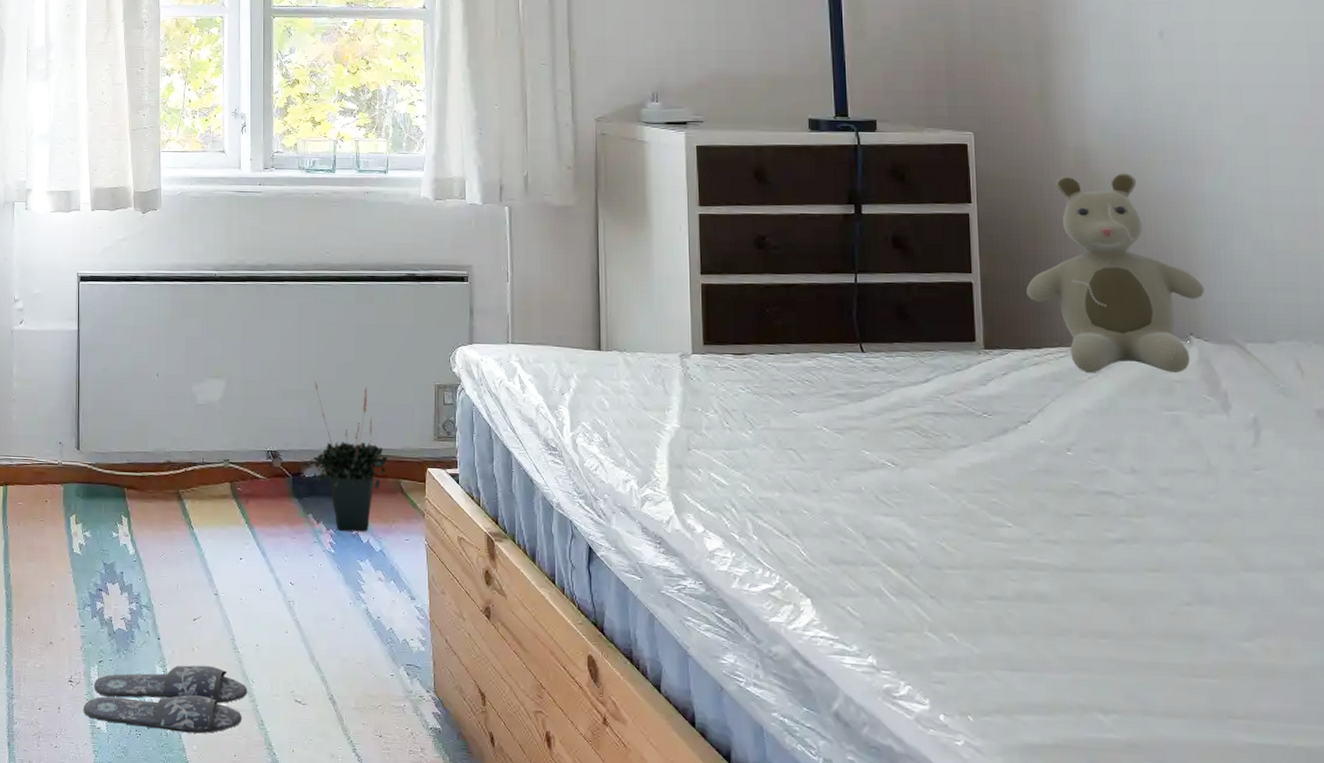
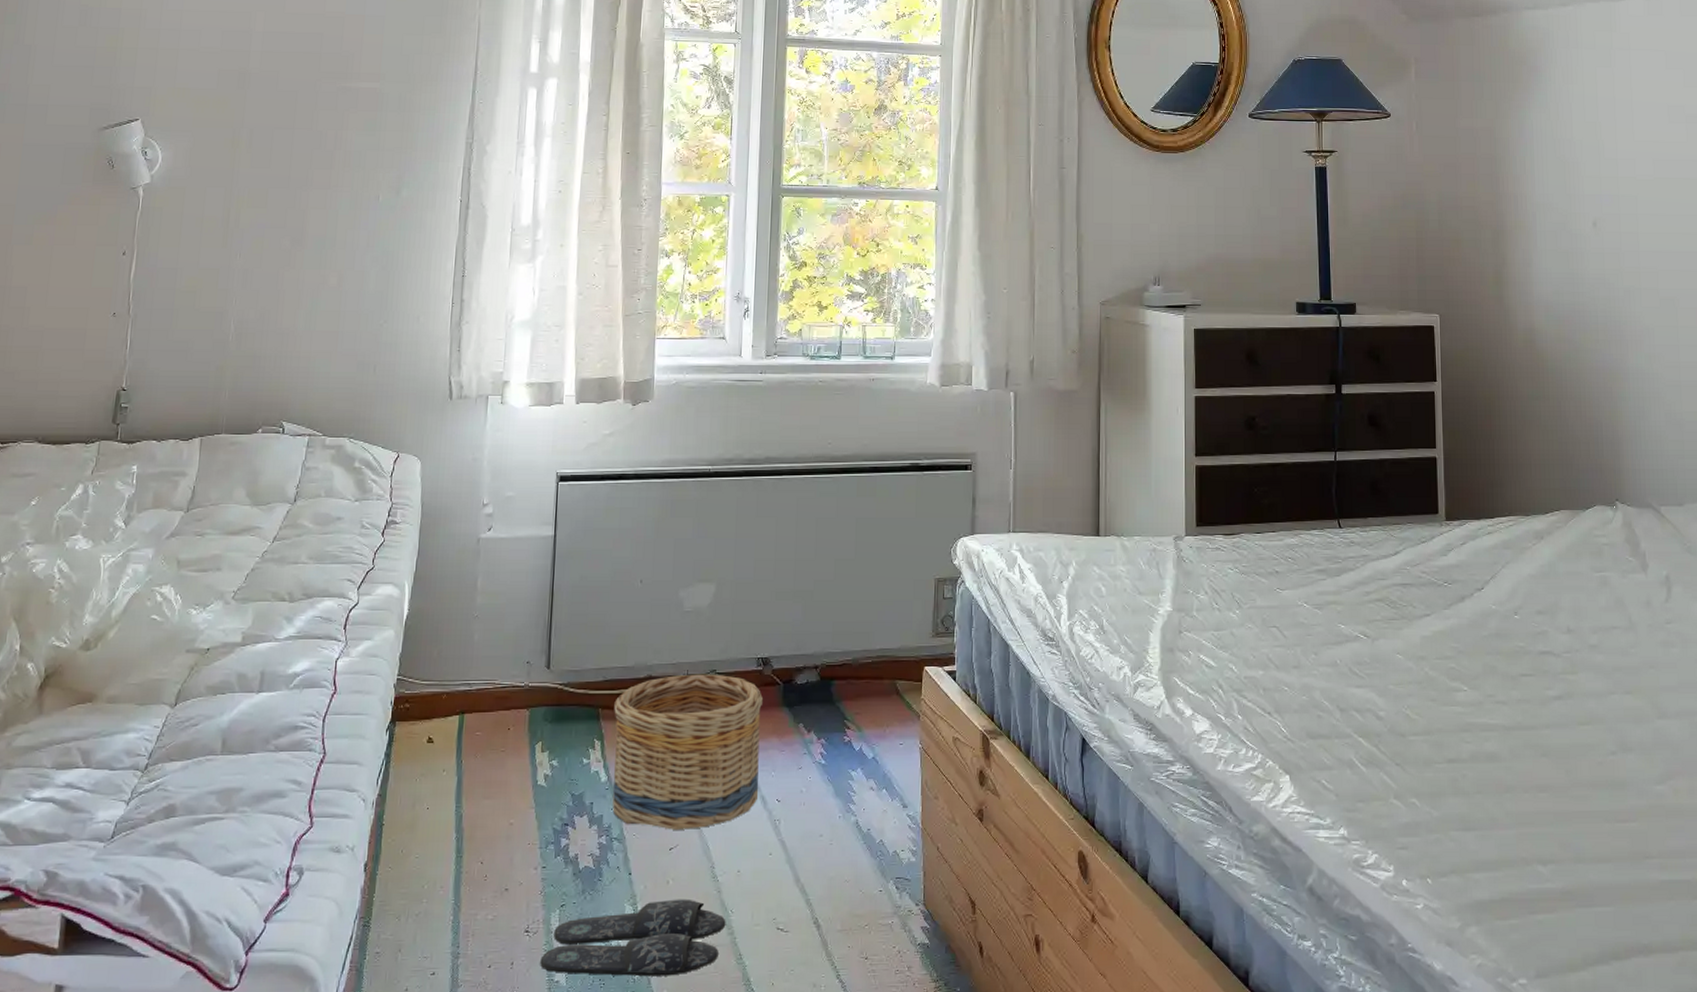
basket: none [138,462,274,604] -> present [612,674,764,830]
potted plant: present [313,382,388,532] -> none [806,581,884,739]
teddy bear: present [1027,173,1205,373] -> none [1482,352,1628,540]

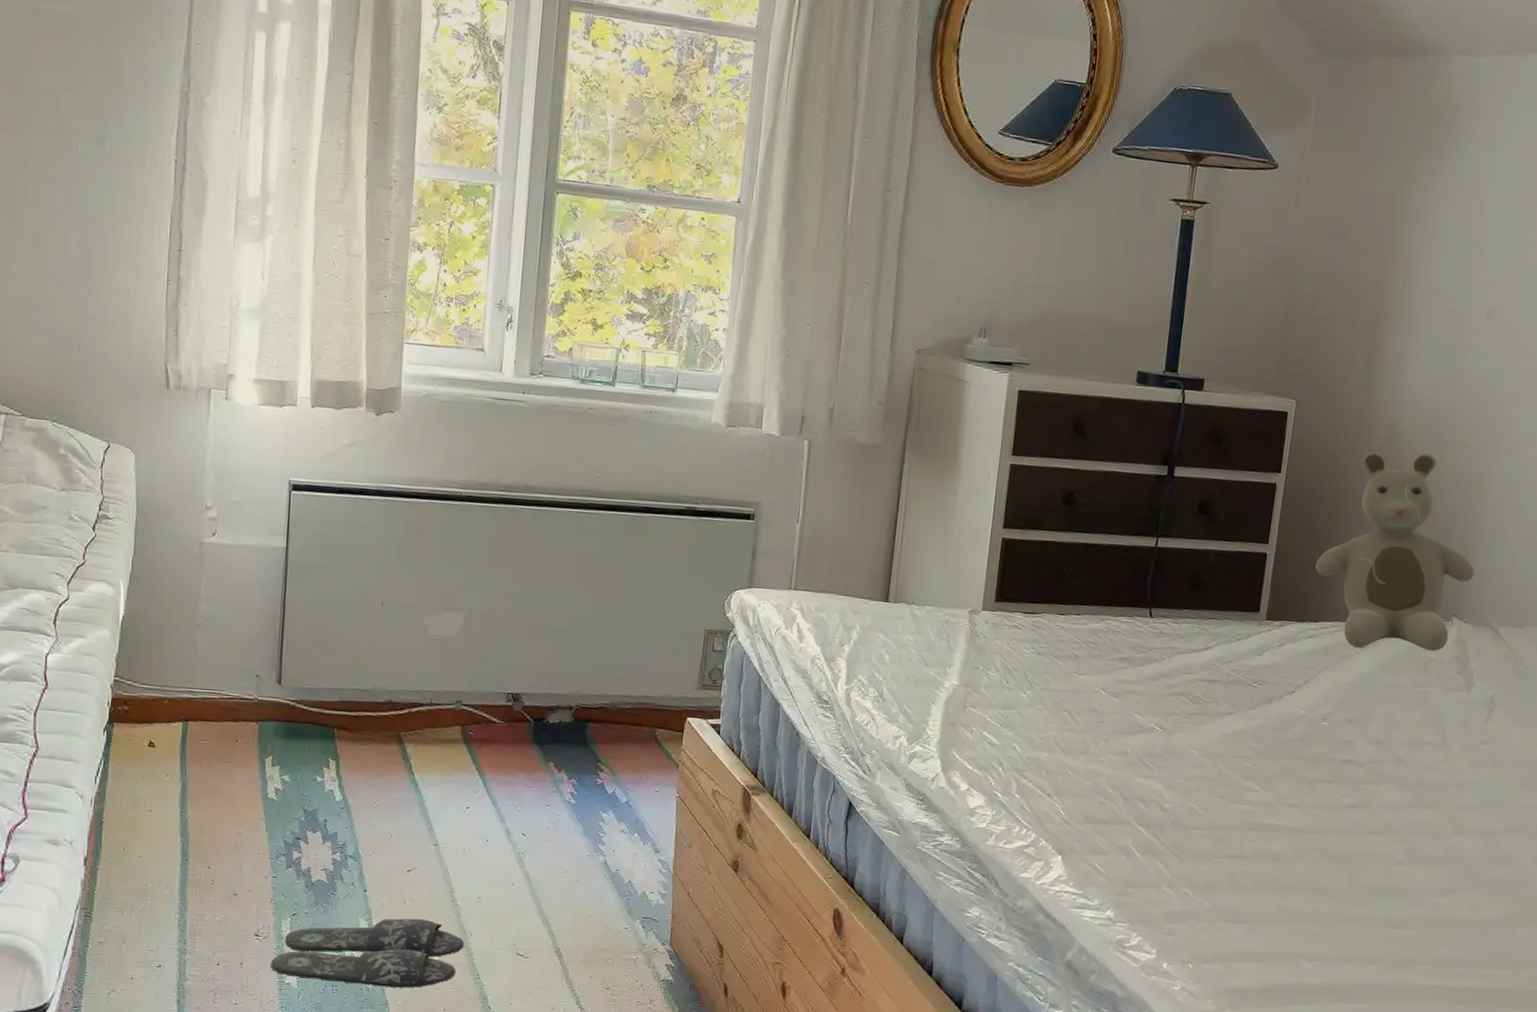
basket: present [612,674,764,830] -> none [348,702,512,854]
teddy bear: none [1482,352,1628,540] -> present [1315,452,1475,651]

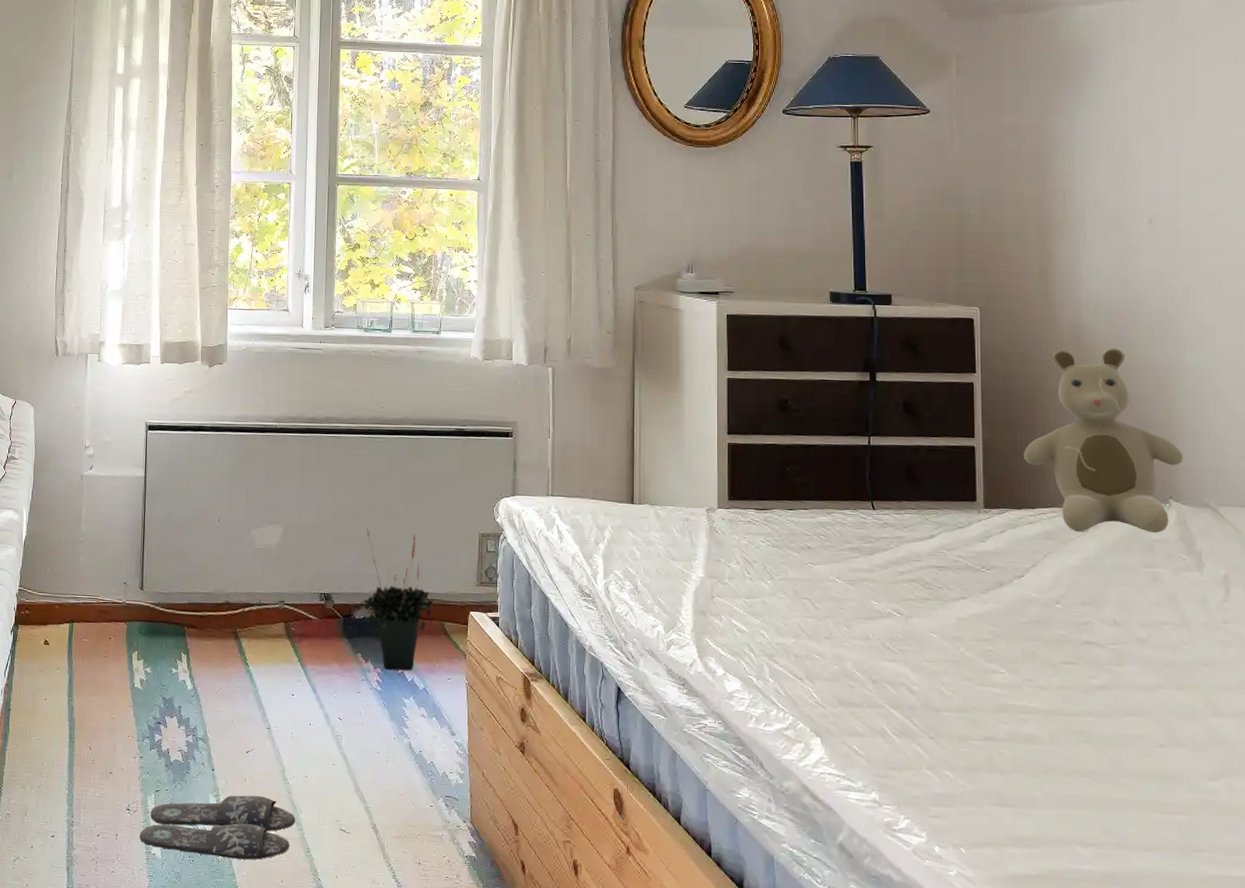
potted plant: none [559,620,644,782] -> present [363,529,433,671]

